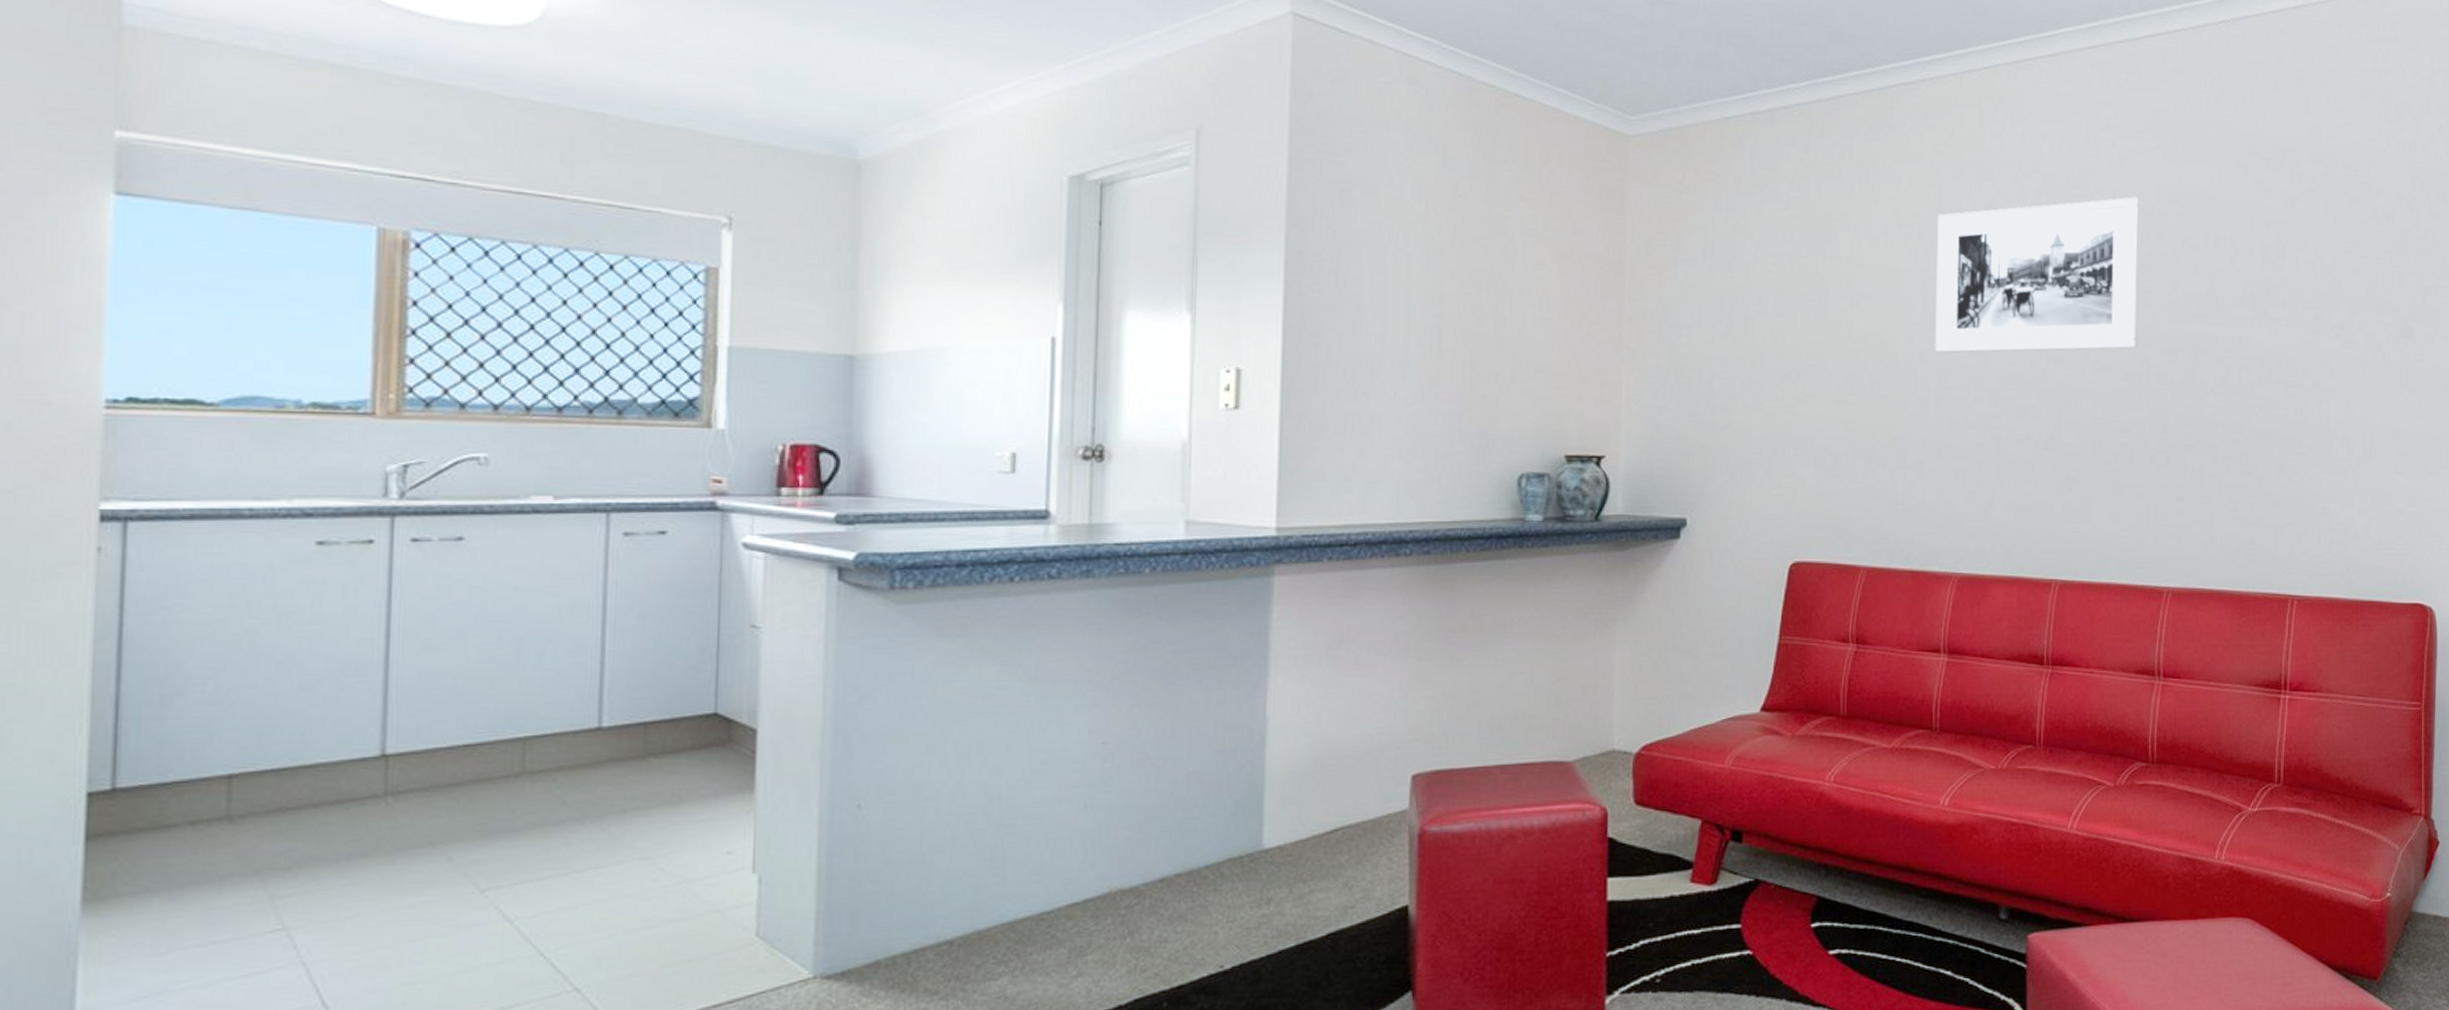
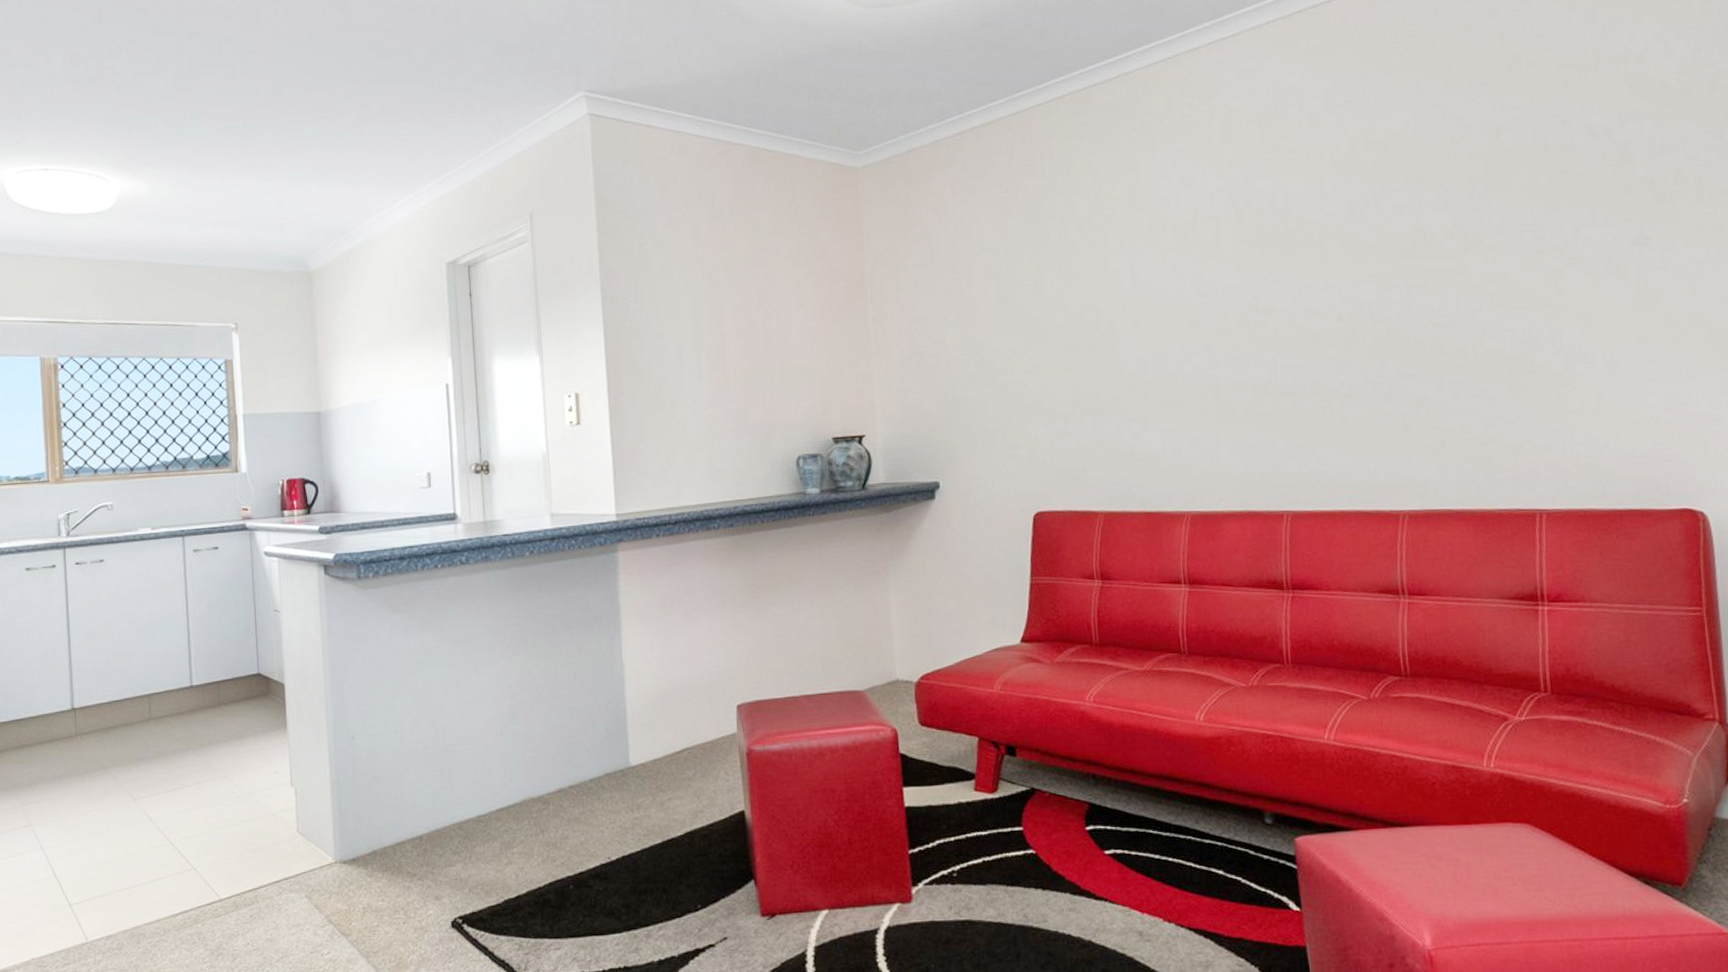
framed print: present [1935,197,2140,353] -> none [1137,151,1347,317]

